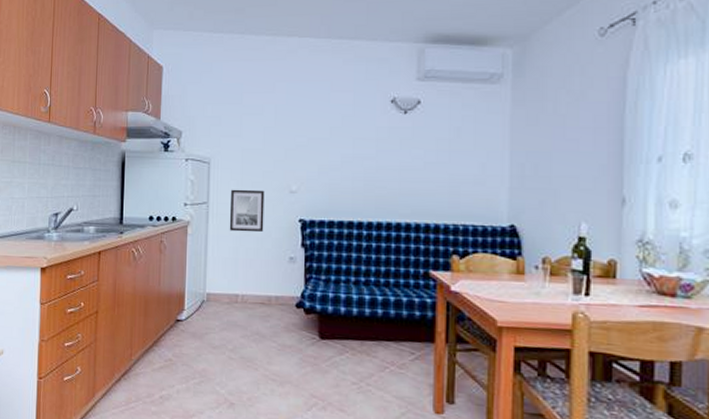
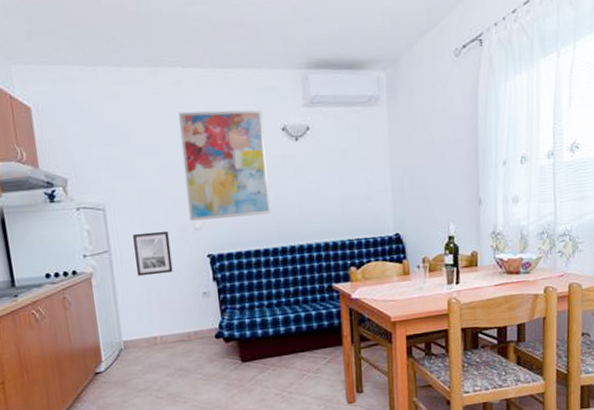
wall art: none [287,78,372,187] -> present [178,109,271,221]

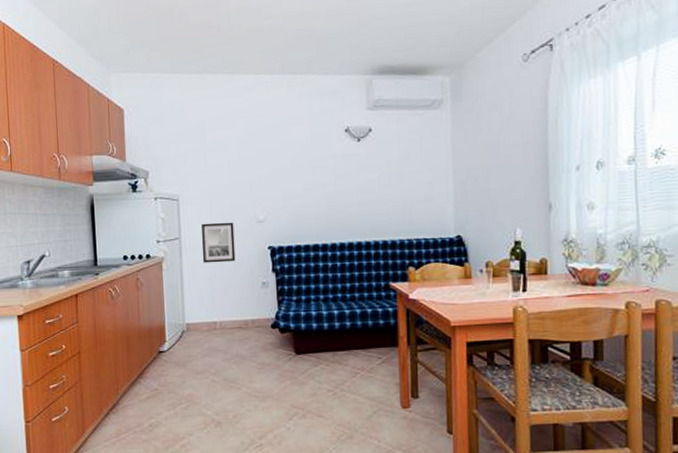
wall art: present [178,109,271,221] -> none [249,111,331,214]

